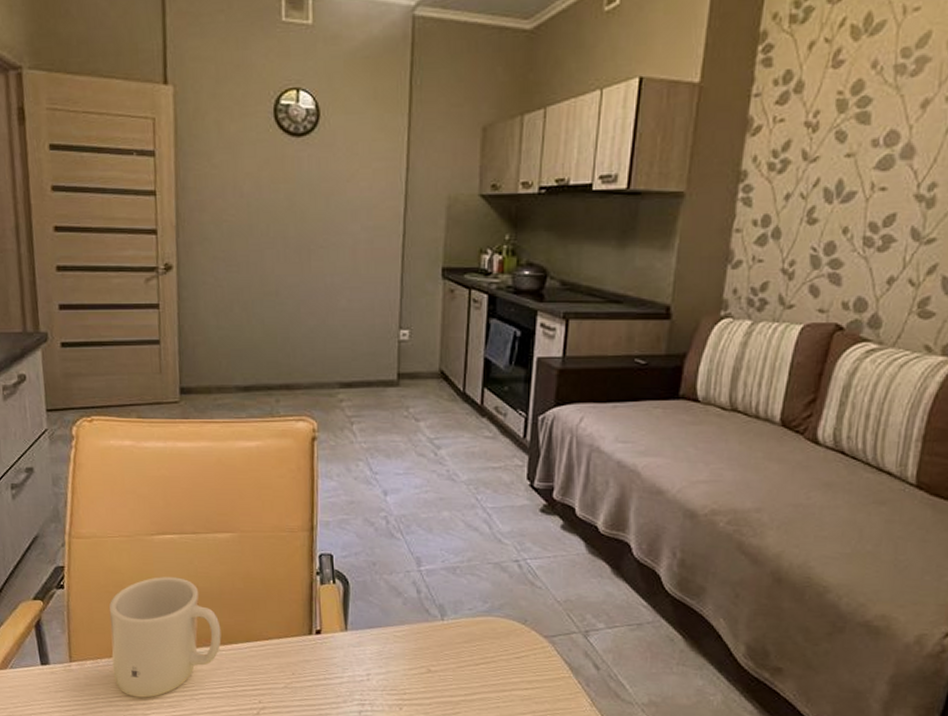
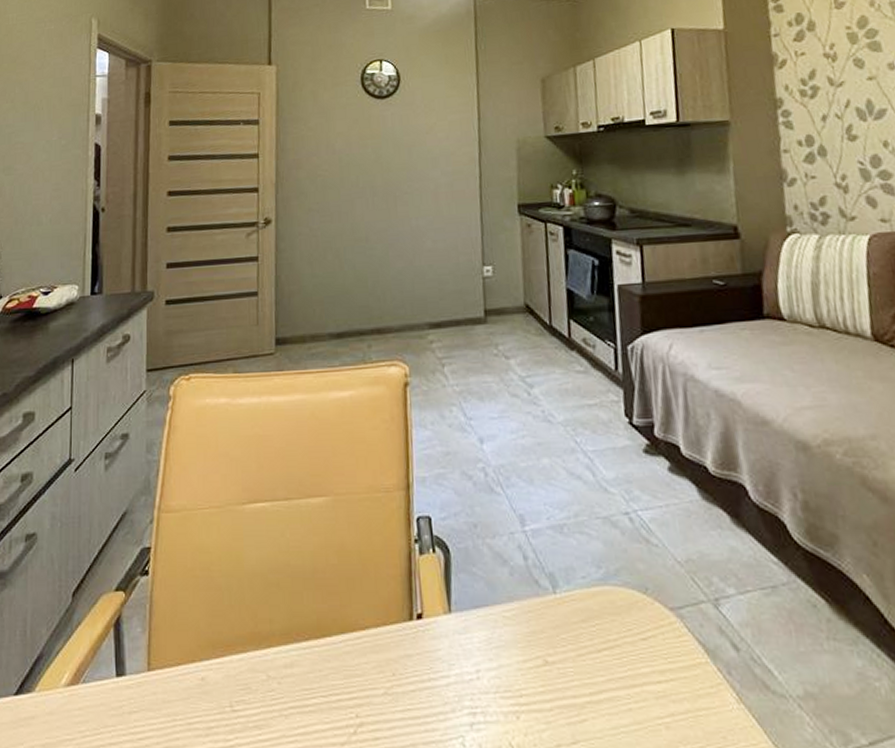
mug: present [109,576,222,698] -> none [193,554,314,717]

